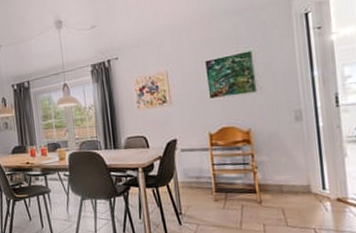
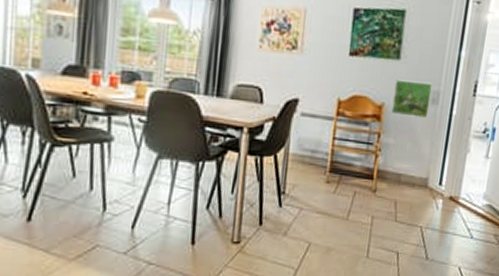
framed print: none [256,104,295,136] -> present [391,79,433,118]

